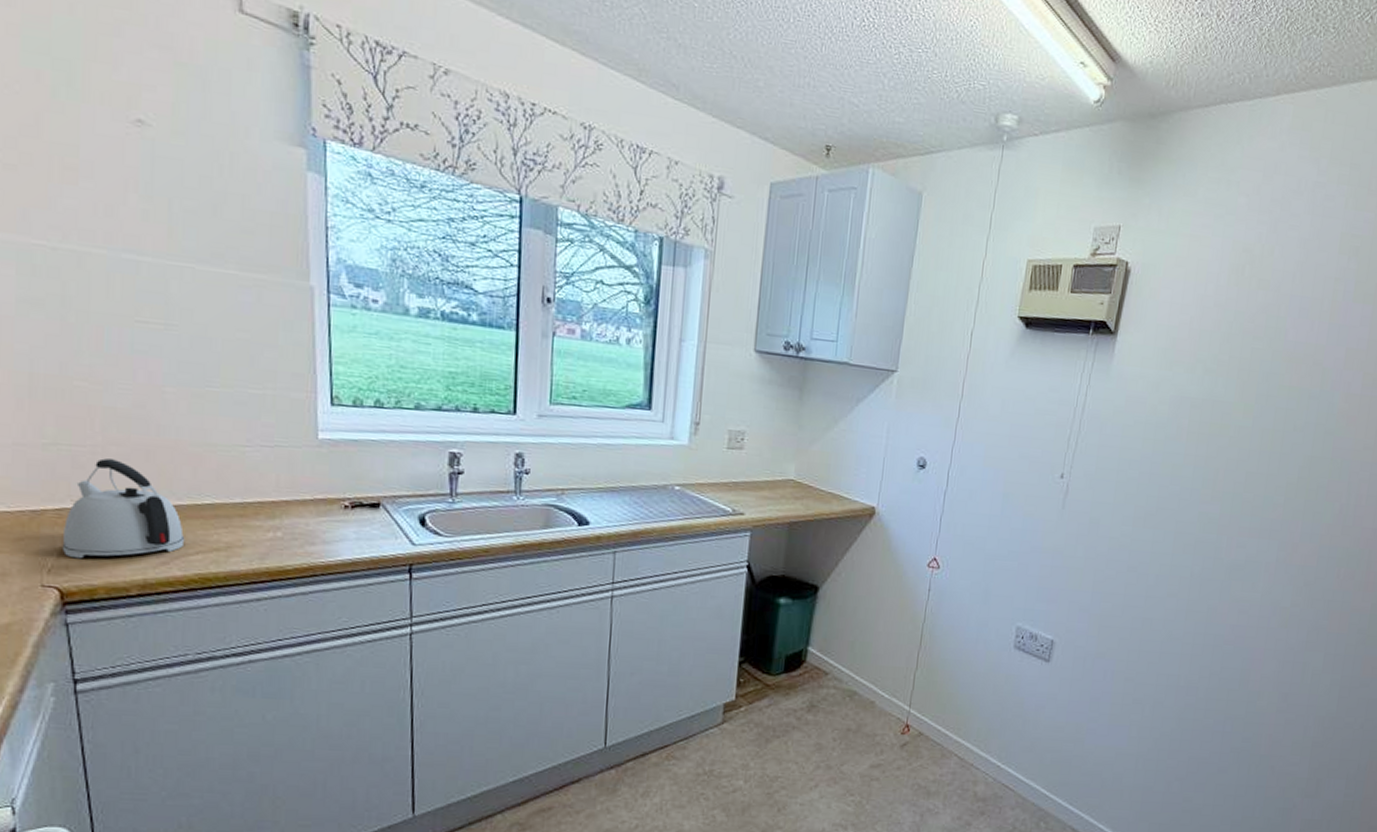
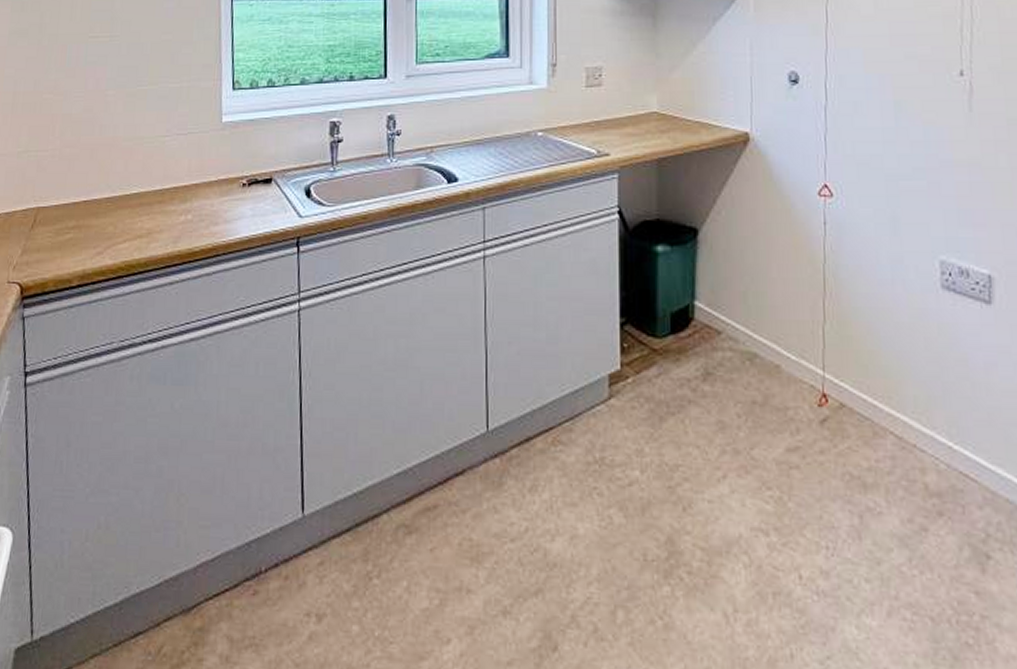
kettle: present [62,458,185,559] -> none [24,160,116,255]

